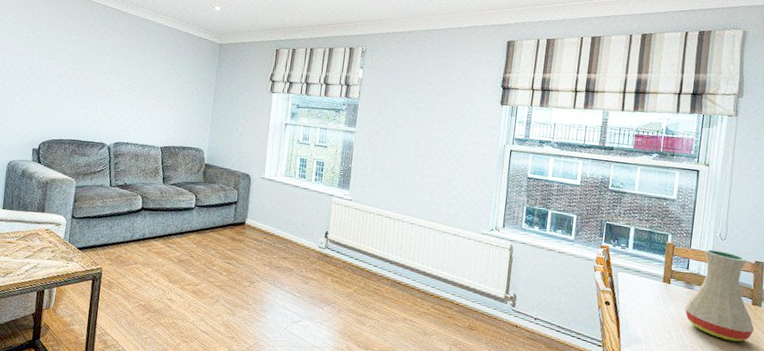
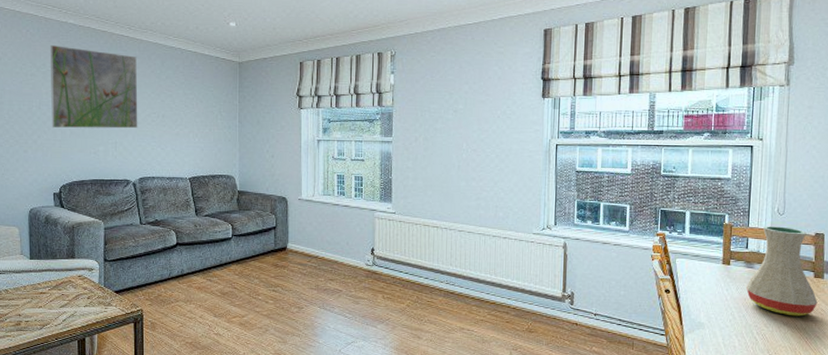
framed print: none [39,11,126,96] -> present [50,44,138,129]

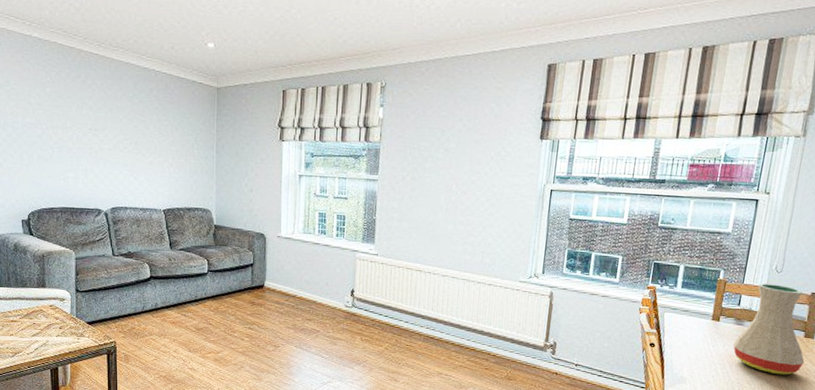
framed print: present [50,44,138,129] -> none [14,60,110,155]

